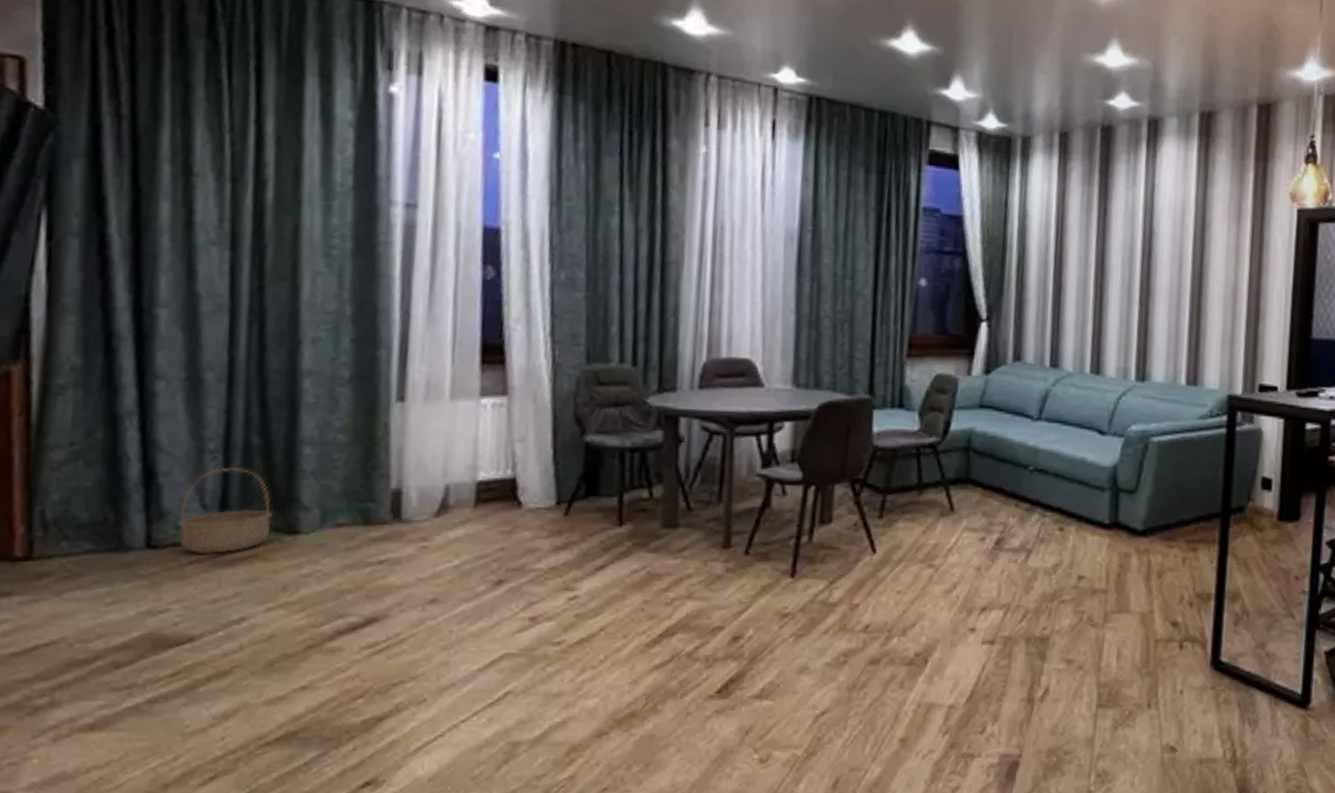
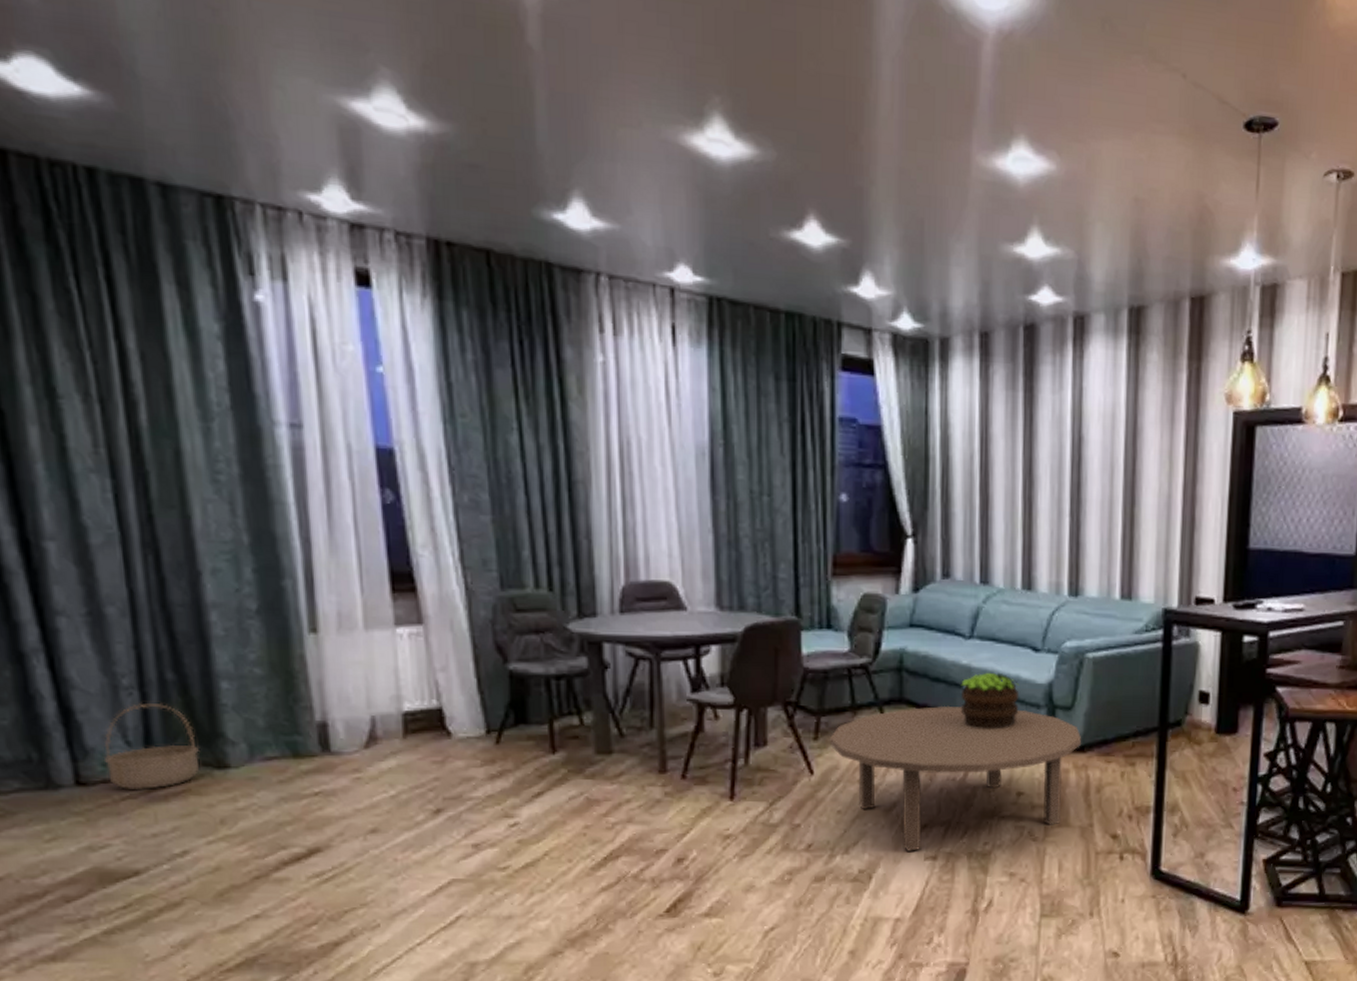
coffee table: none [894,486,1145,635] -> present [830,705,1082,851]
potted plant: none [1026,454,1085,512] -> present [961,672,1020,730]

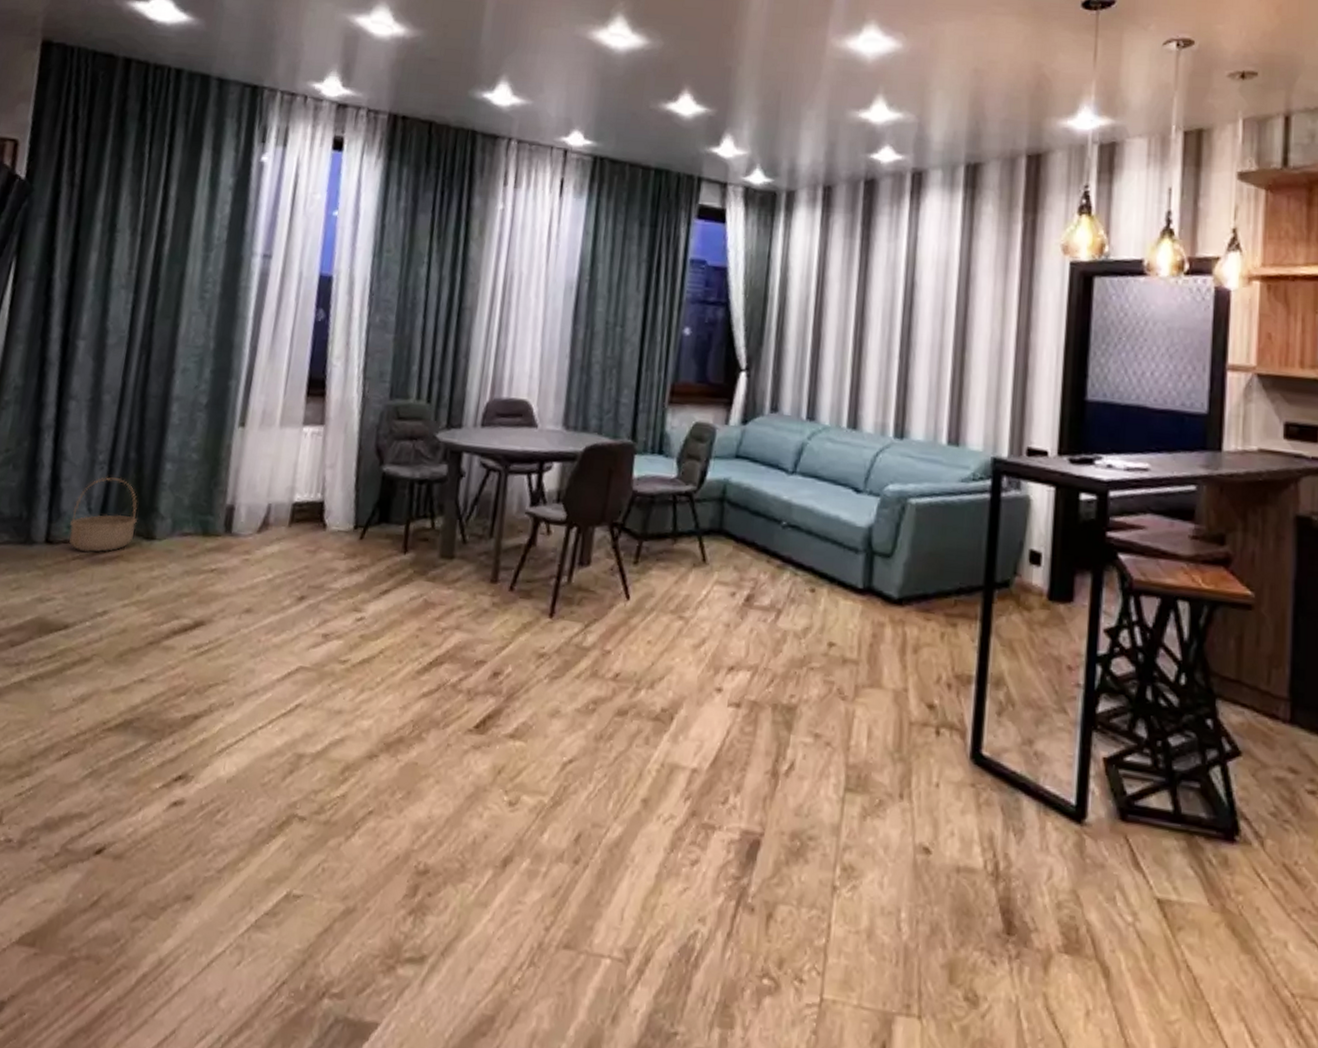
coffee table: present [830,705,1082,851] -> none [648,540,900,695]
potted plant: present [961,672,1020,730] -> none [778,510,839,572]

